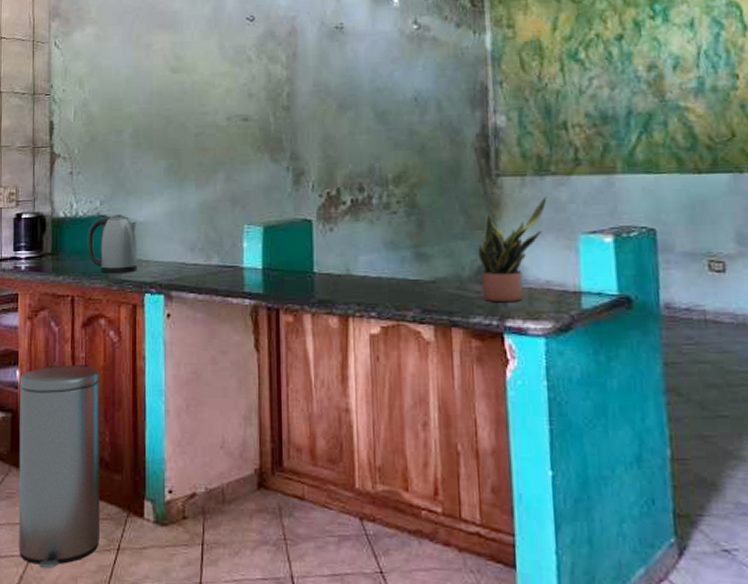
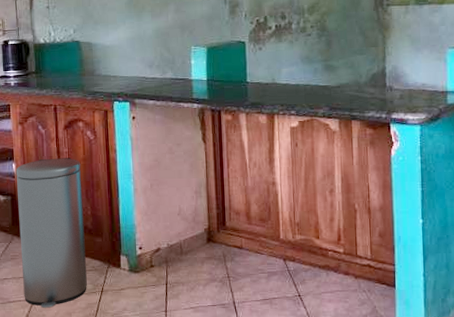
kettle: present [87,215,137,273] -> none [64,40,107,87]
potted plant: present [478,197,547,303] -> none [372,21,425,101]

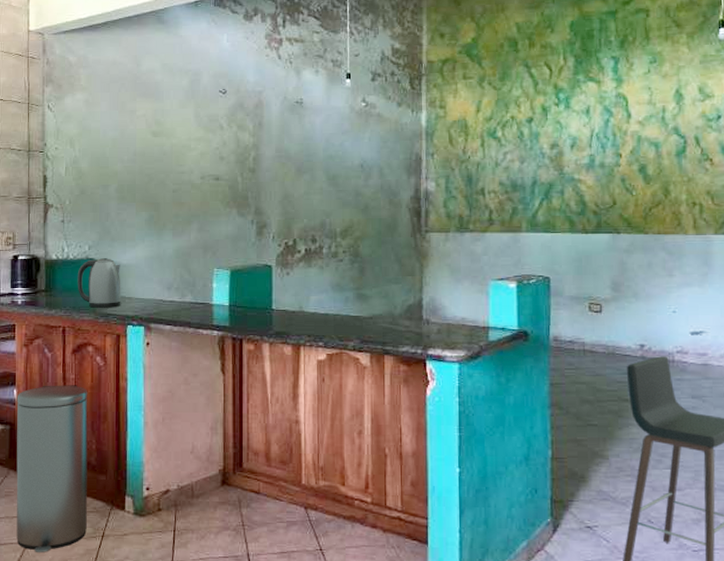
kettle: none [64,40,107,87] -> present [77,258,121,308]

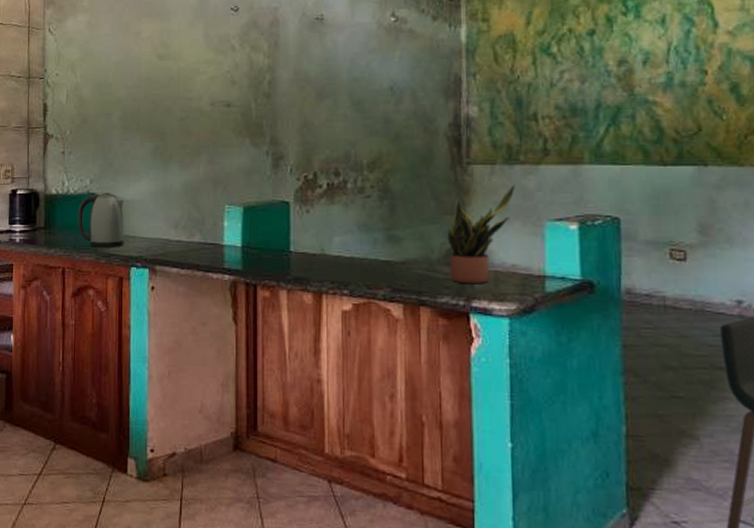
pedal bin: present [16,385,88,554] -> none [12,331,89,517]
potted plant: none [408,250,466,335] -> present [447,185,516,285]

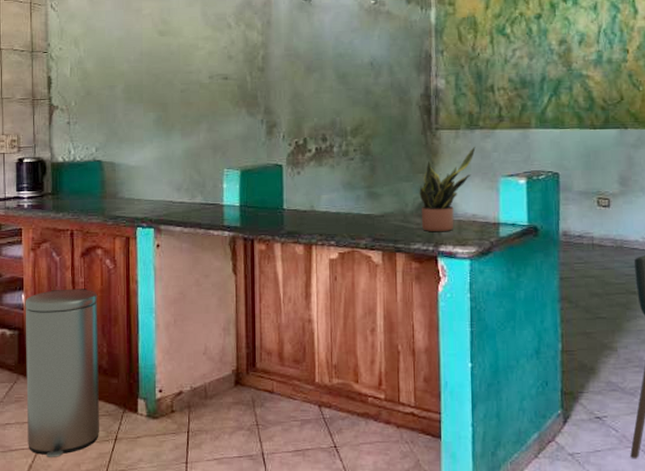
pedal bin: none [12,331,89,517] -> present [25,288,99,458]
kettle: present [77,193,125,247] -> none [84,160,130,210]

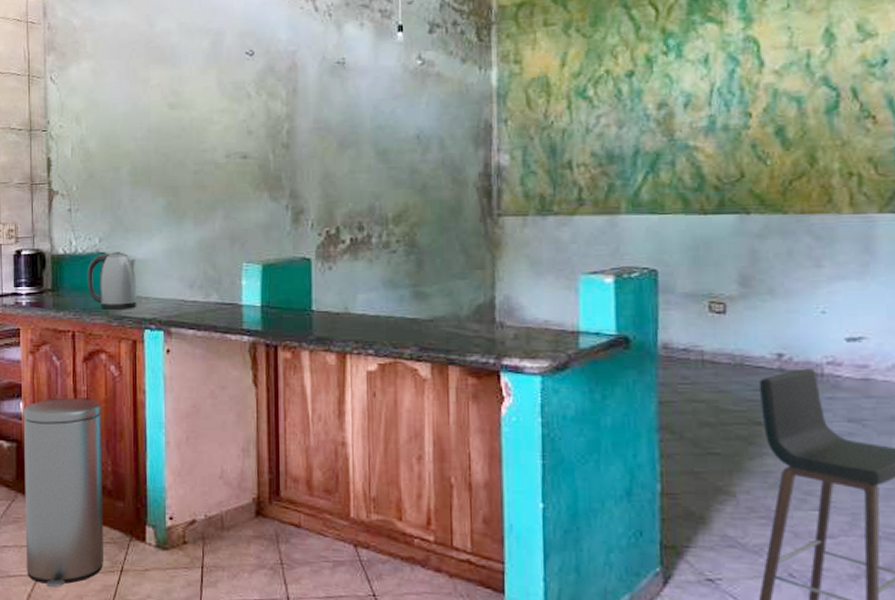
kettle: none [84,160,130,210] -> present [87,252,137,309]
potted plant: present [419,147,476,232] -> none [477,237,549,342]

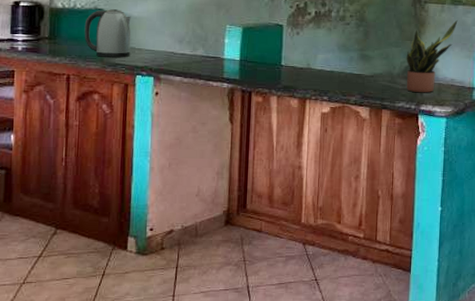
pedal bin: present [23,397,103,588] -> none [10,131,93,293]
potted plant: none [477,237,549,342] -> present [406,20,458,93]

